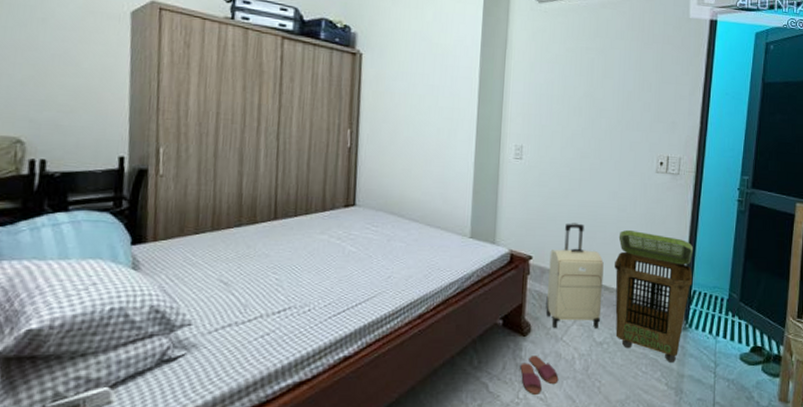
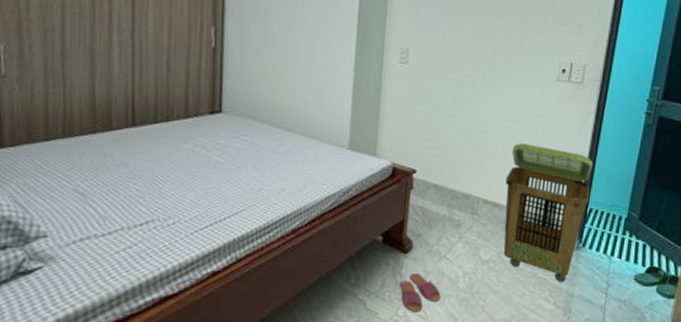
suitcase: present [546,223,604,329] -> none [429,134,494,246]

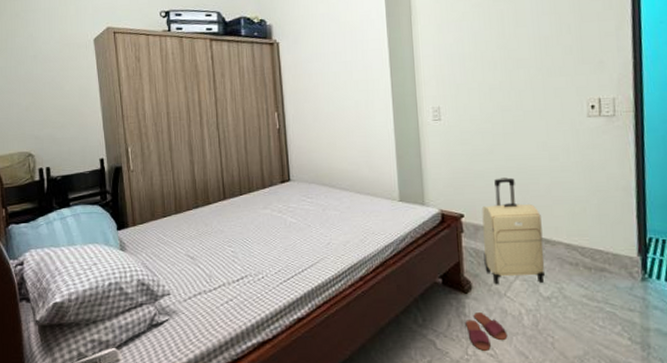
suitcase: none [429,134,494,246] -> present [482,177,545,285]
laundry basket: present [503,144,593,282] -> none [553,180,647,316]

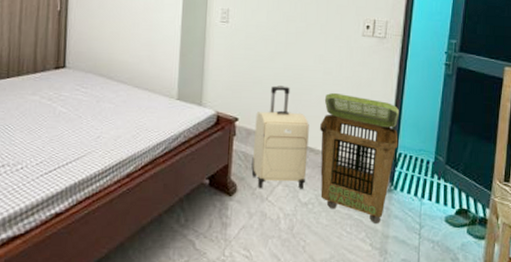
slippers: present [465,313,508,351] -> none [226,215,264,252]
laundry basket: none [553,180,647,316] -> present [320,93,399,223]

